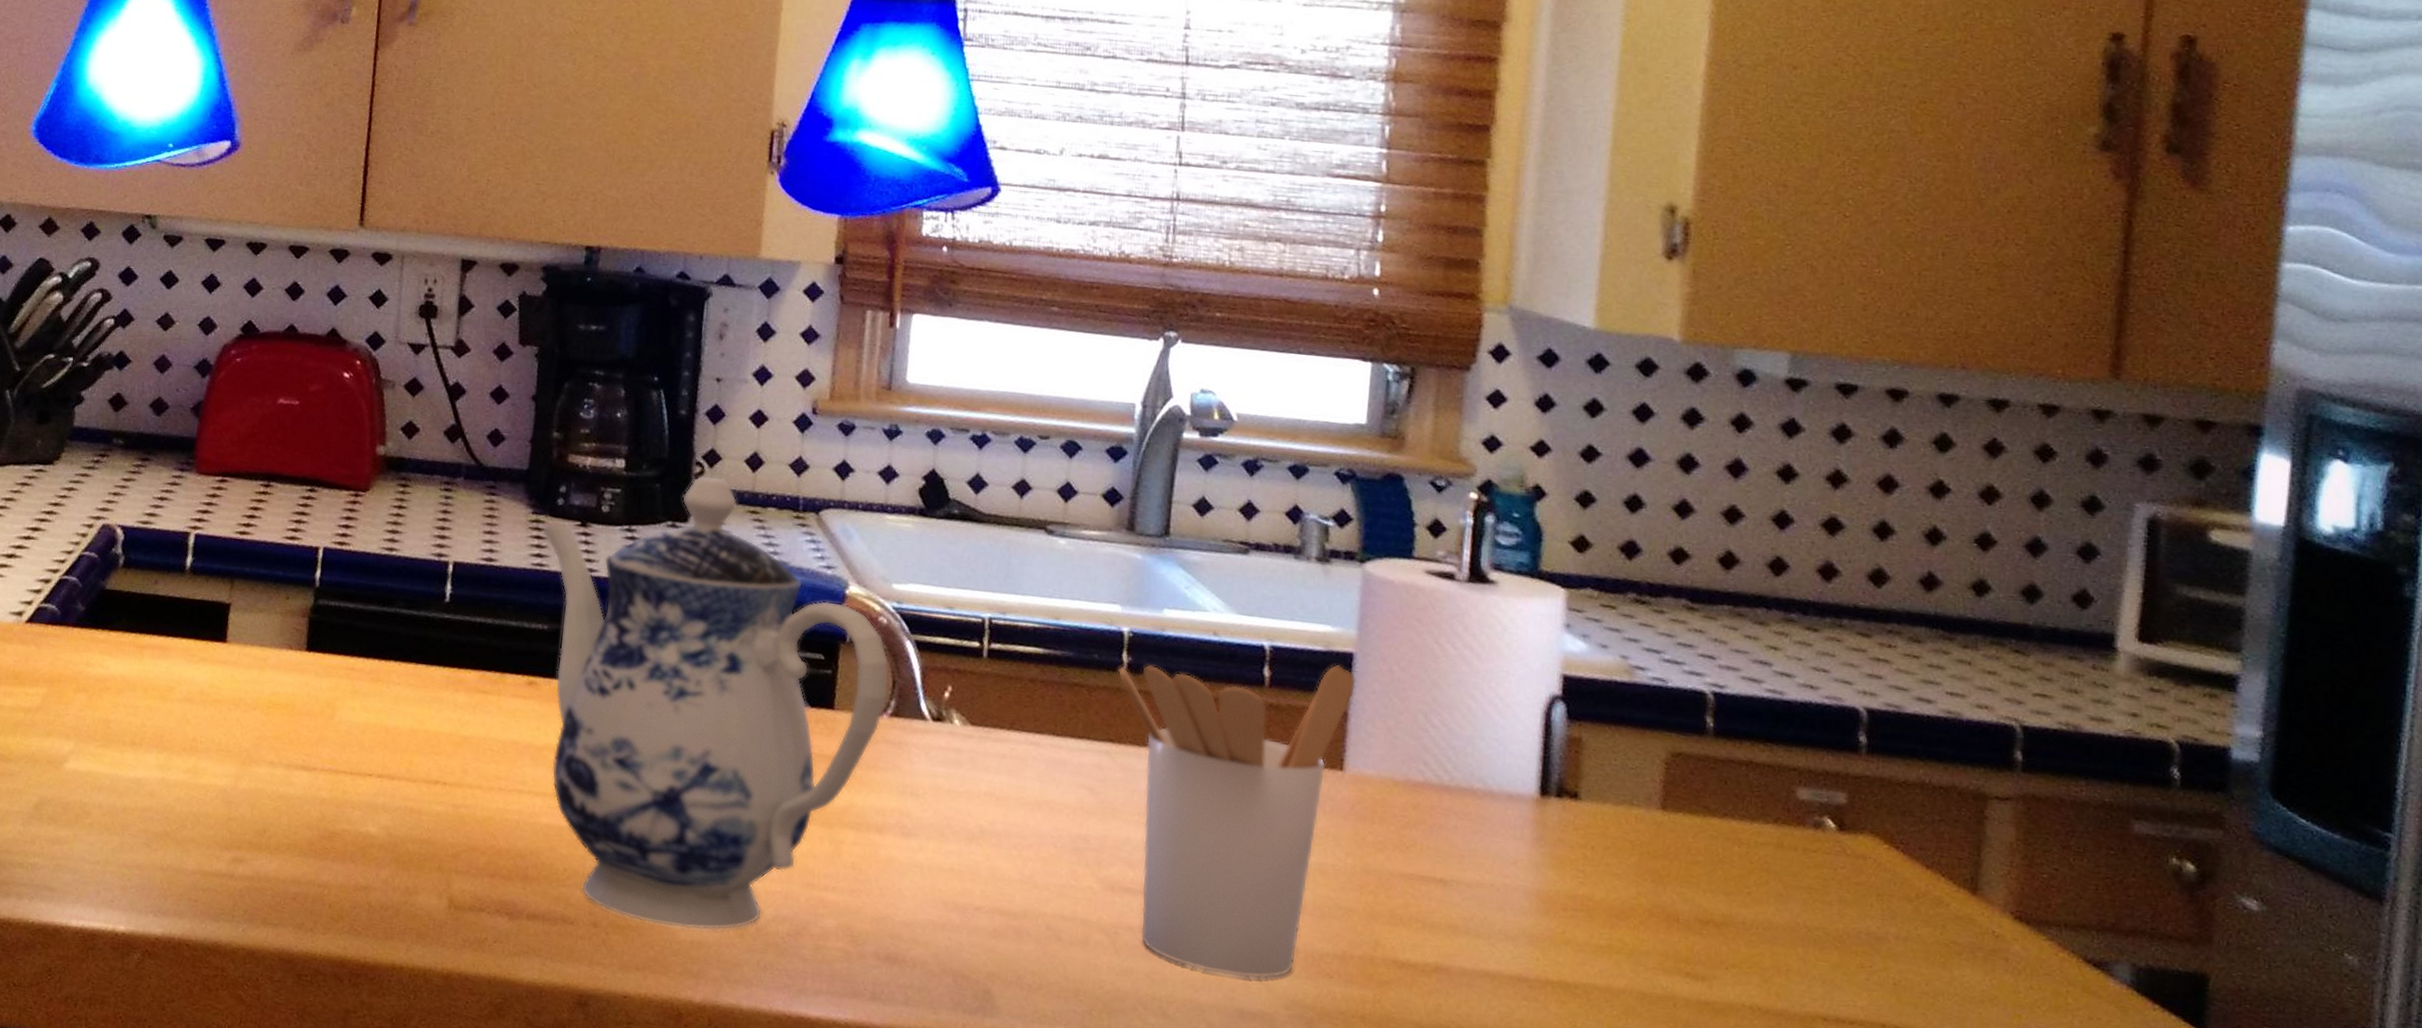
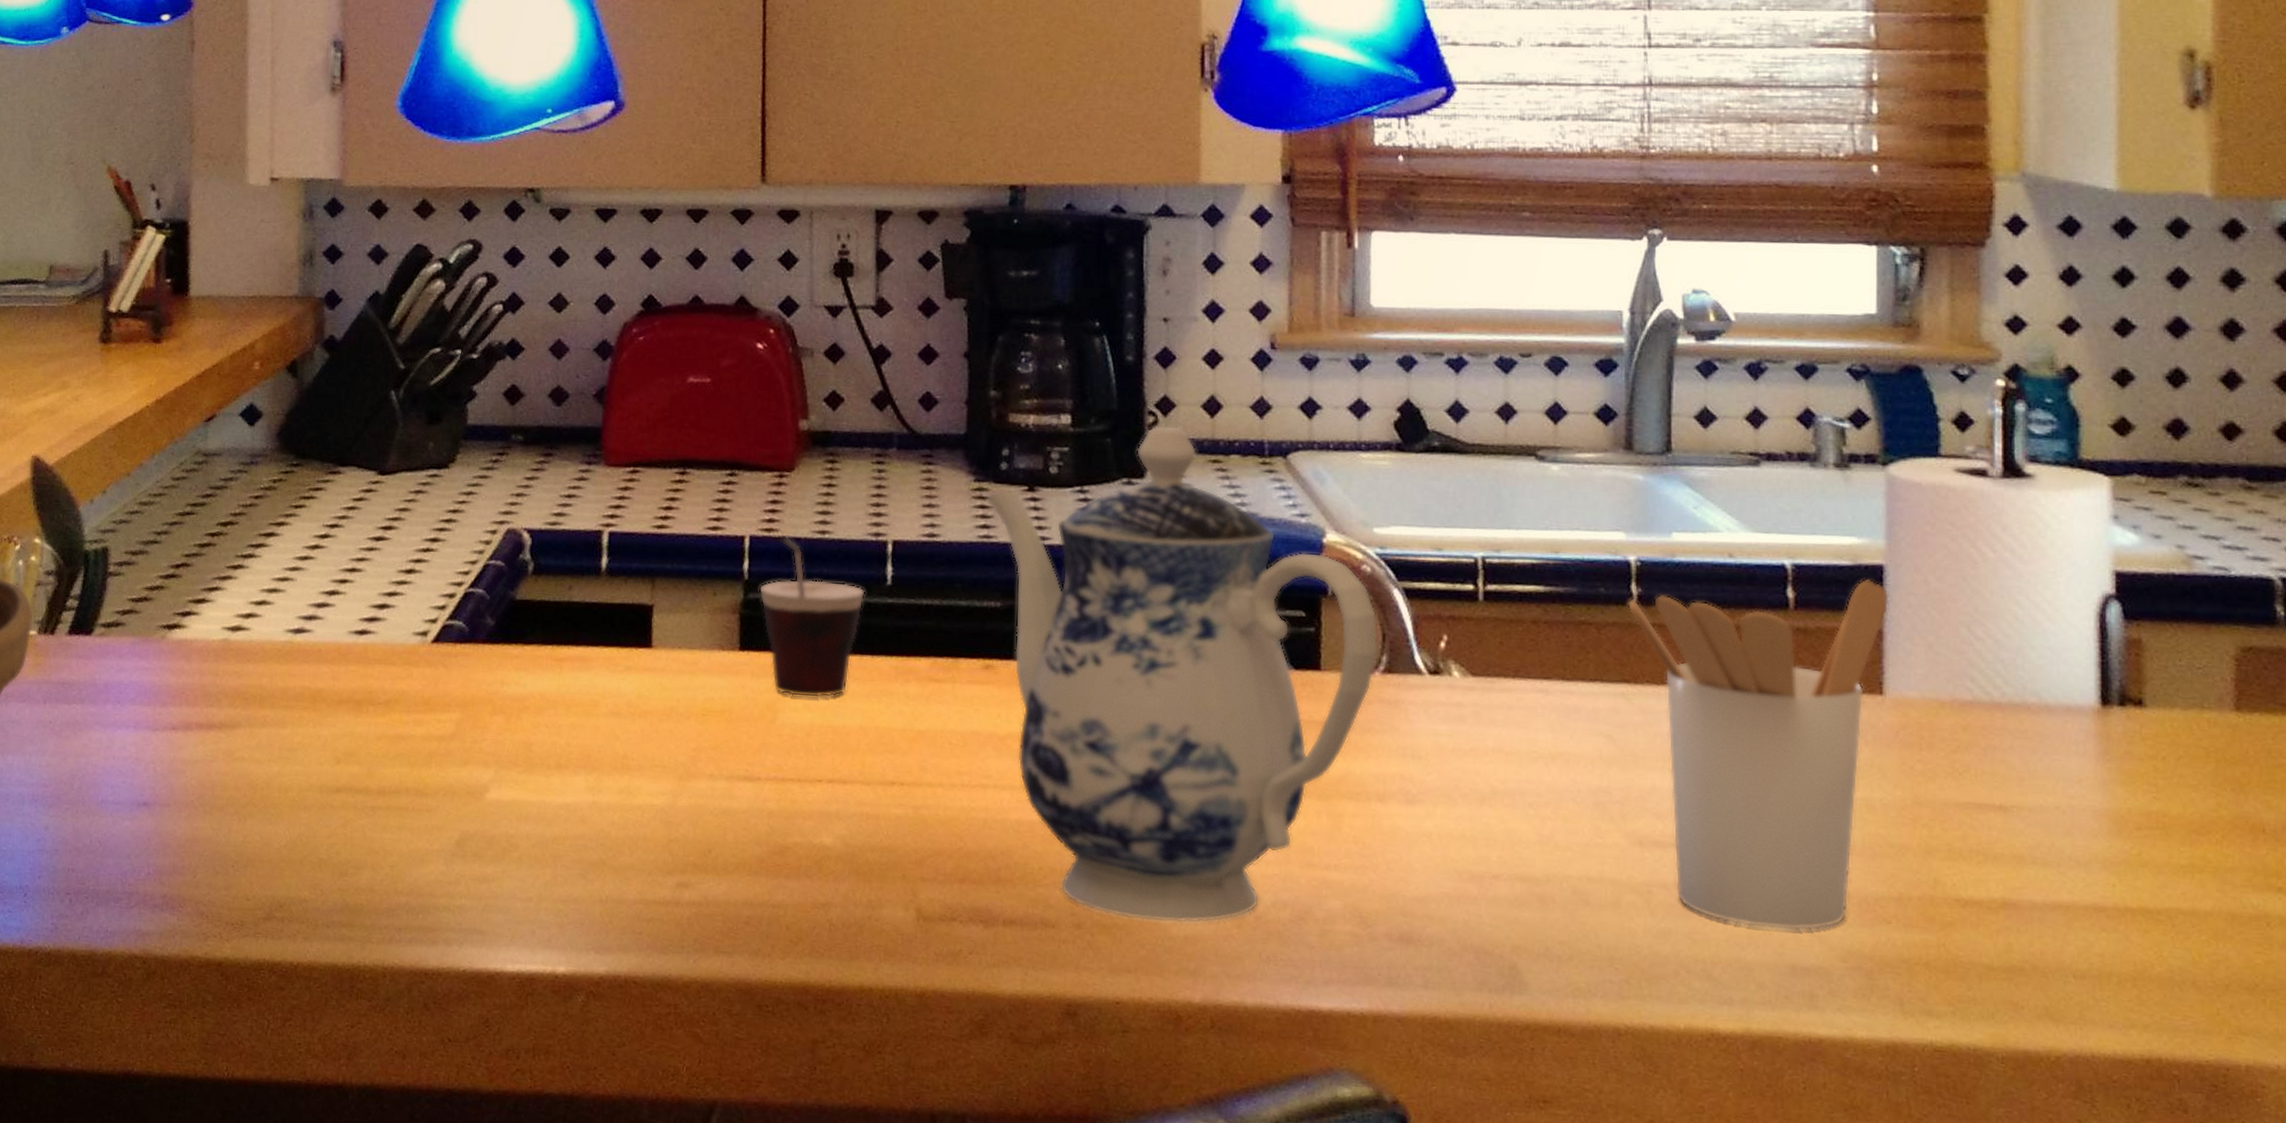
cup: none [328,548,425,700] -> present [759,534,865,698]

